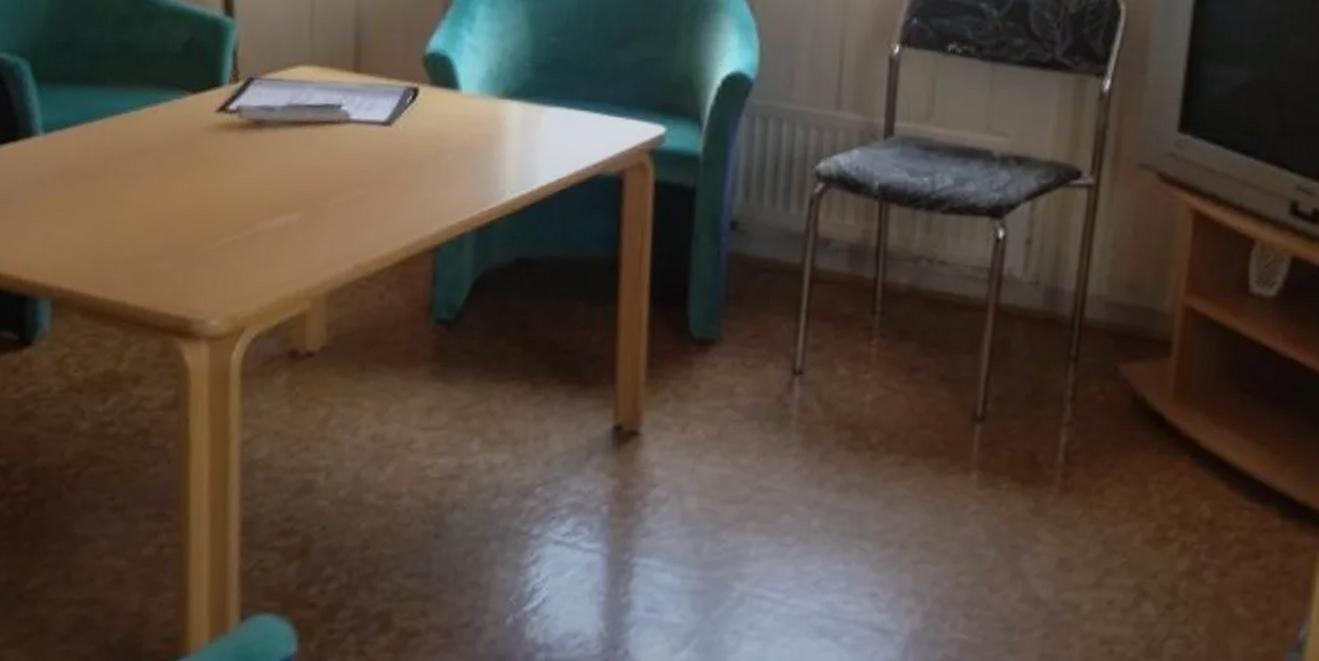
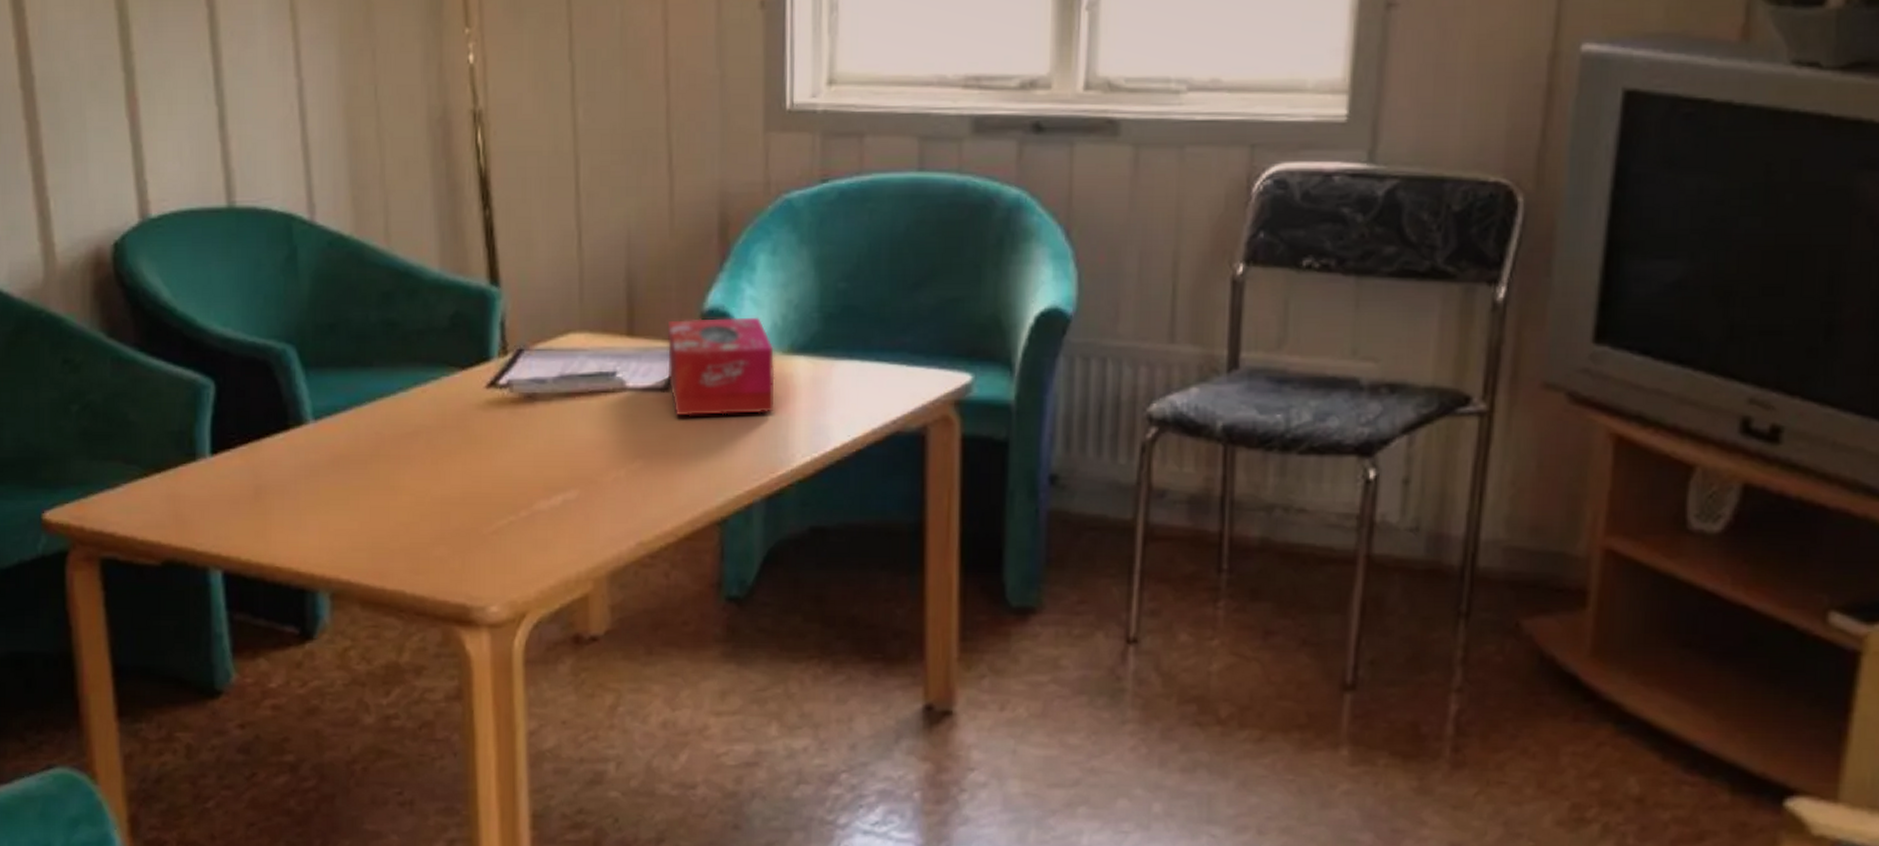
tissue box: none [390,60,489,151] -> present [667,317,775,416]

